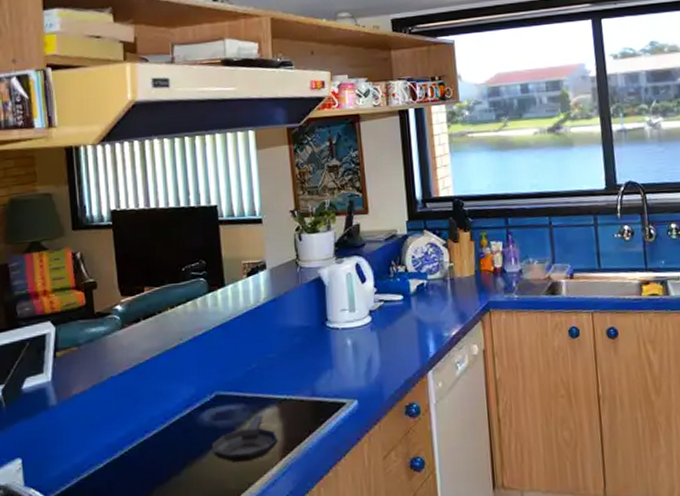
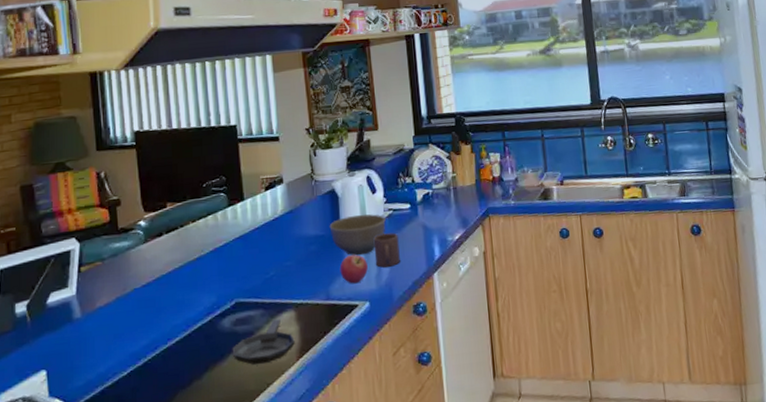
bowl: none [315,305,376,349] -> present [329,214,386,255]
fruit: none [326,348,356,380] -> present [339,255,368,284]
mug: none [362,326,392,364] -> present [373,232,400,268]

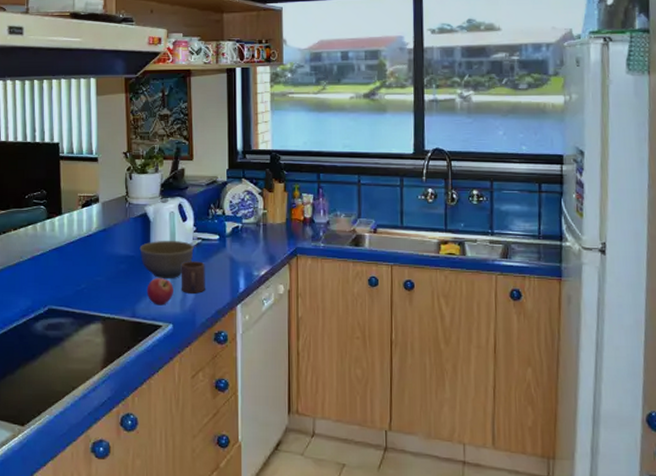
frying pan: present [232,319,295,365] -> none [42,329,100,368]

